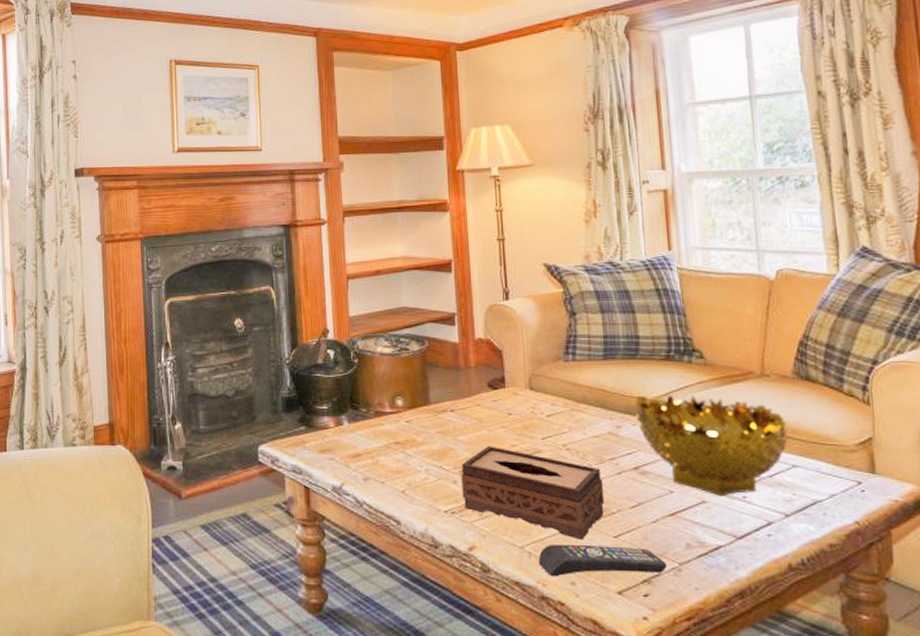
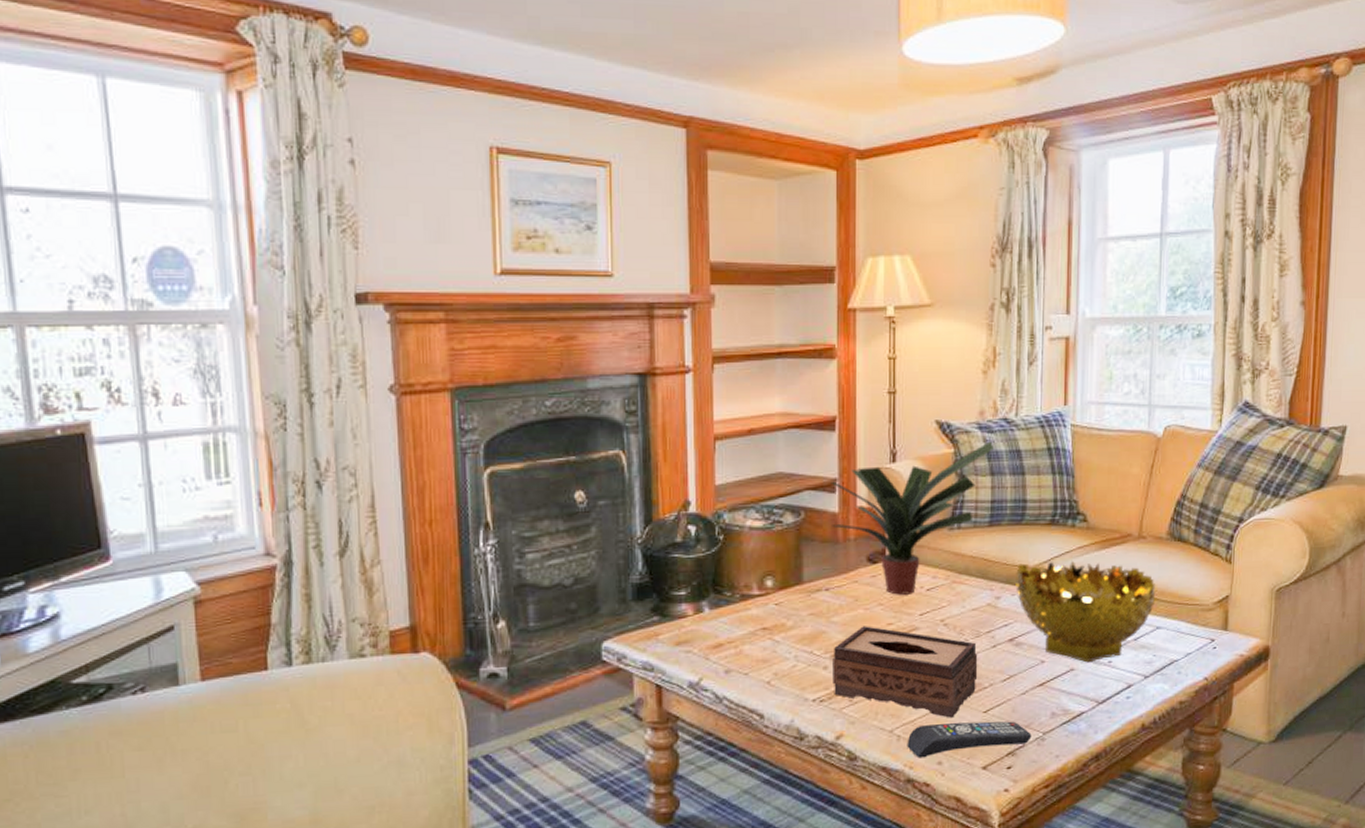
potted plant: none [450,282,603,419] -> present [830,441,995,595]

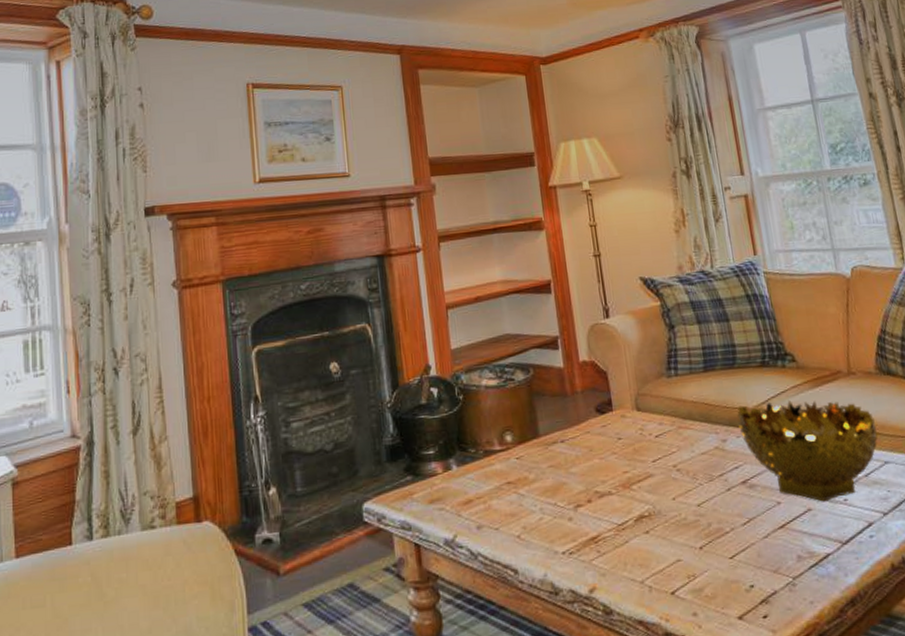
potted plant: present [830,441,995,595] -> none [553,292,697,443]
tissue box: present [833,626,978,718] -> none [576,475,719,566]
remote control: present [907,721,1032,758] -> none [659,566,782,610]

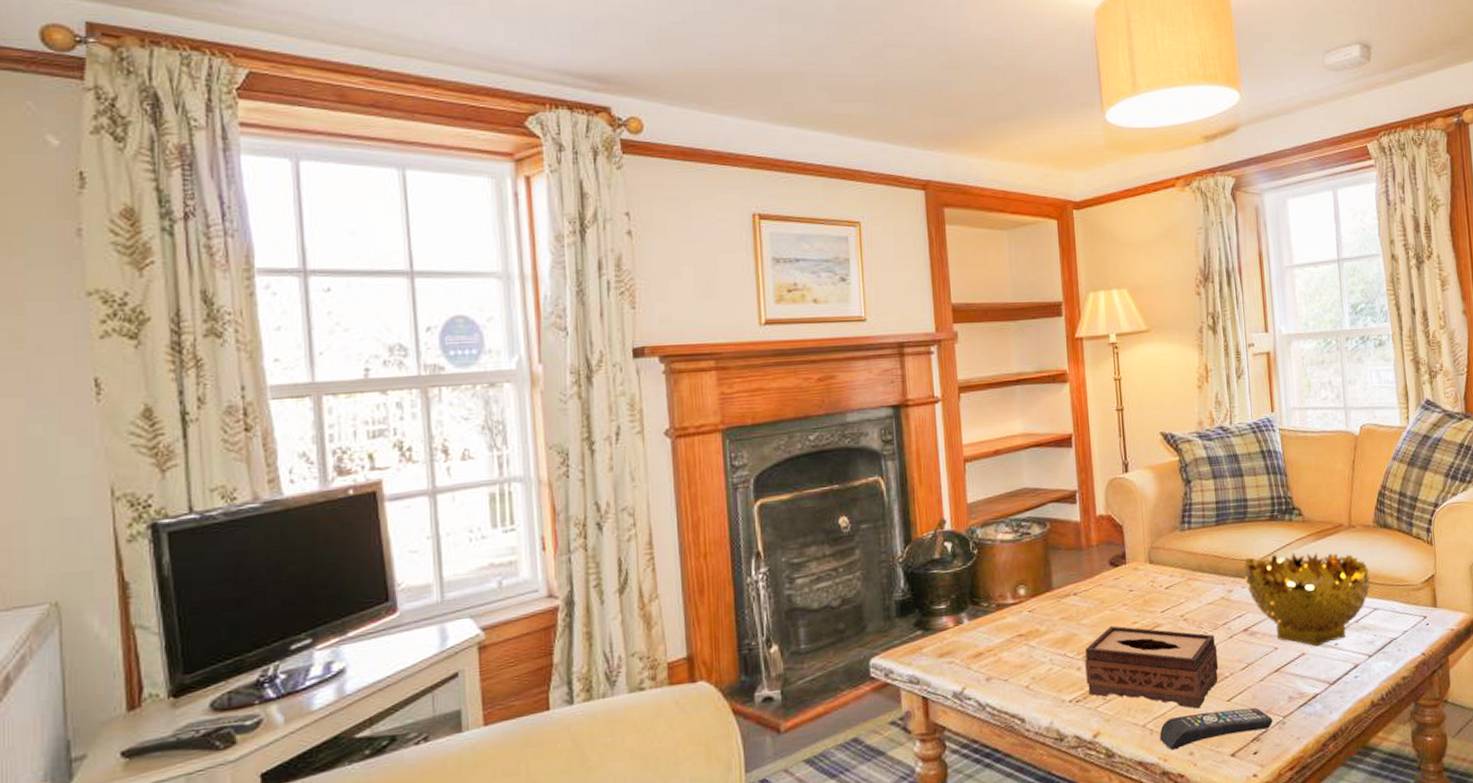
tissue box: none [576,475,719,566] -> present [1085,626,1219,709]
remote control: none [659,566,782,610] -> present [1159,707,1273,751]

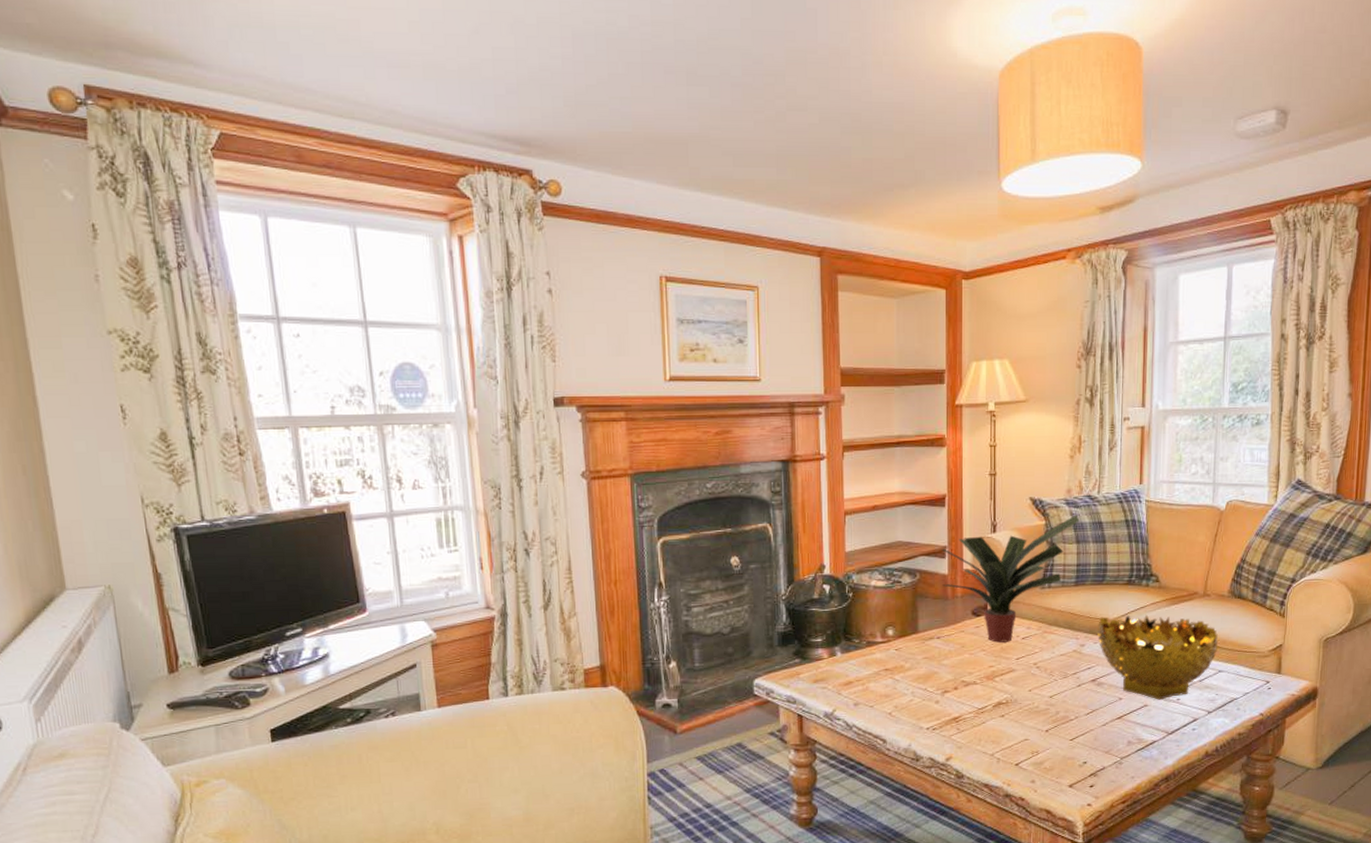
potted plant: none [1071,448,1214,595] -> present [941,515,1080,643]
tissue box: present [1085,626,1219,709] -> none [943,668,1066,745]
remote control: present [1159,707,1273,751] -> none [1005,747,1111,777]

